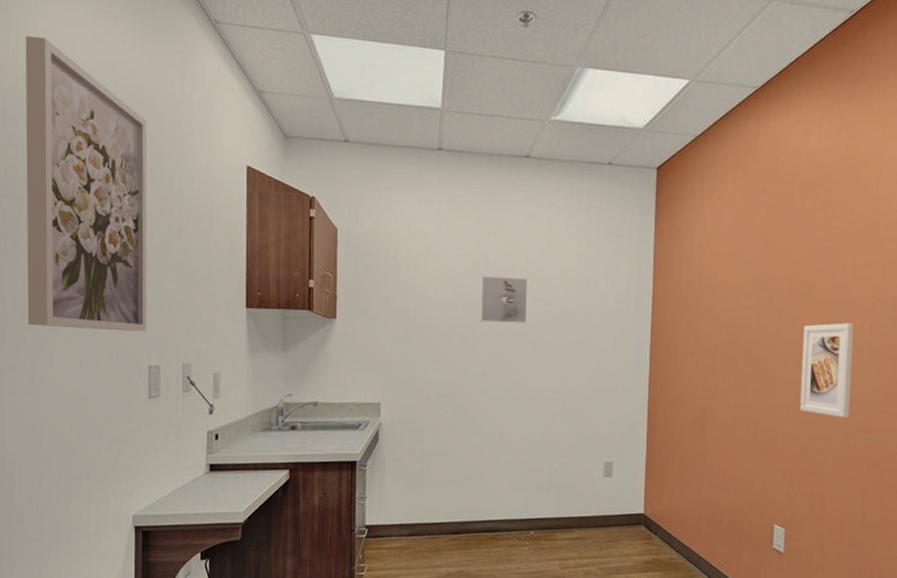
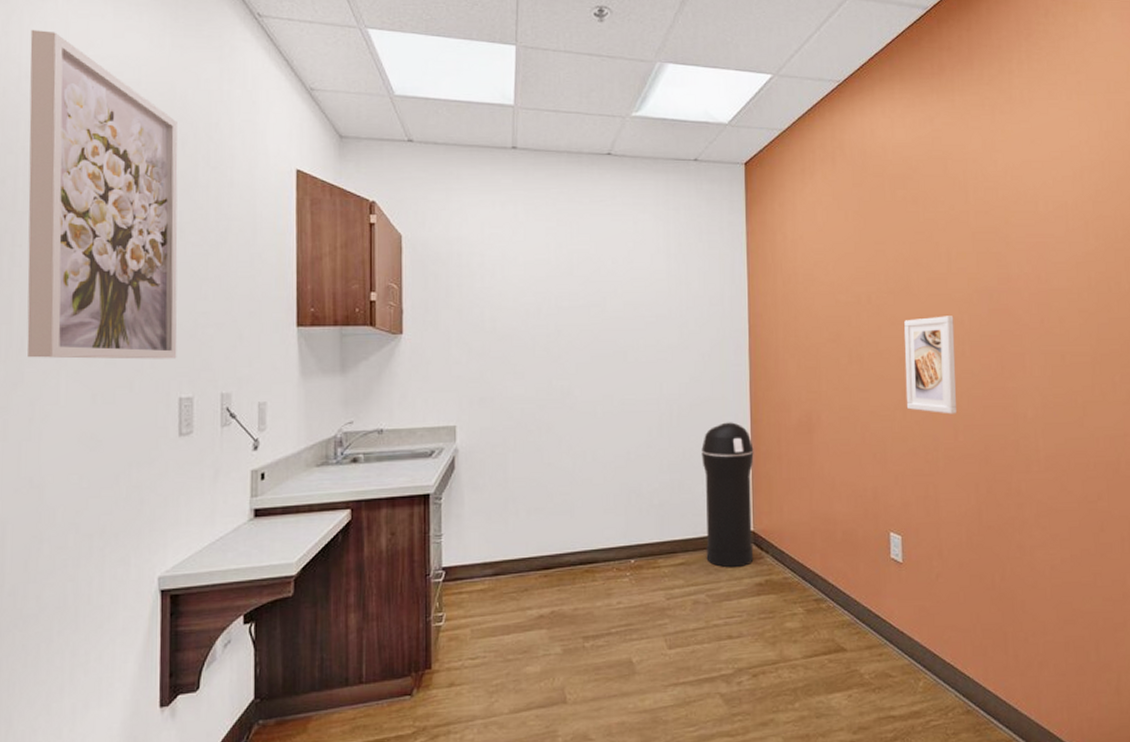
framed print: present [480,275,529,323] -> none [564,280,616,331]
trash can: none [599,413,649,546] -> present [701,422,754,568]

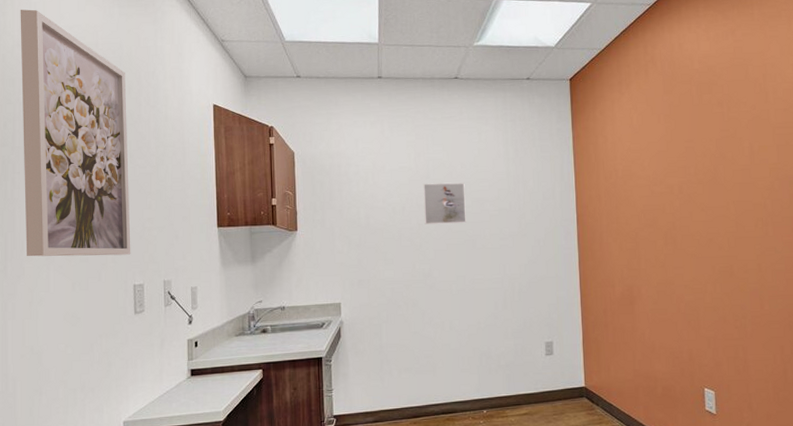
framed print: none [564,280,616,331] -> present [423,182,466,224]
trash can: present [701,422,754,568] -> none [539,296,586,418]
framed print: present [904,316,957,414] -> none [713,201,762,287]

